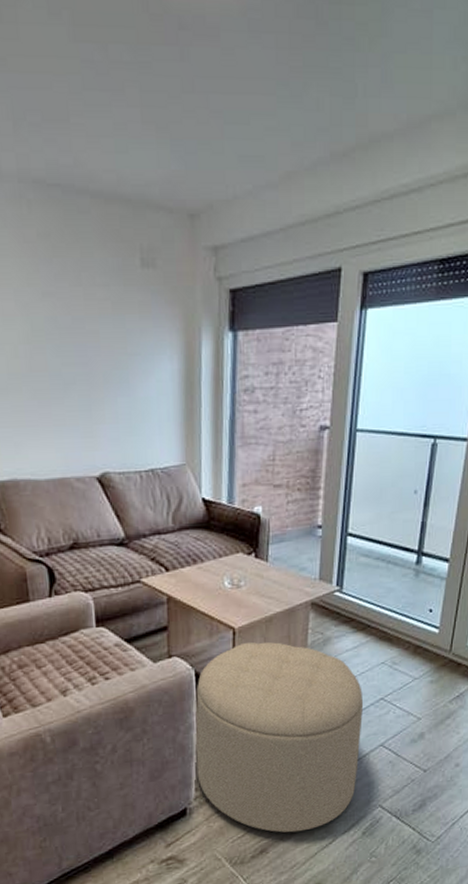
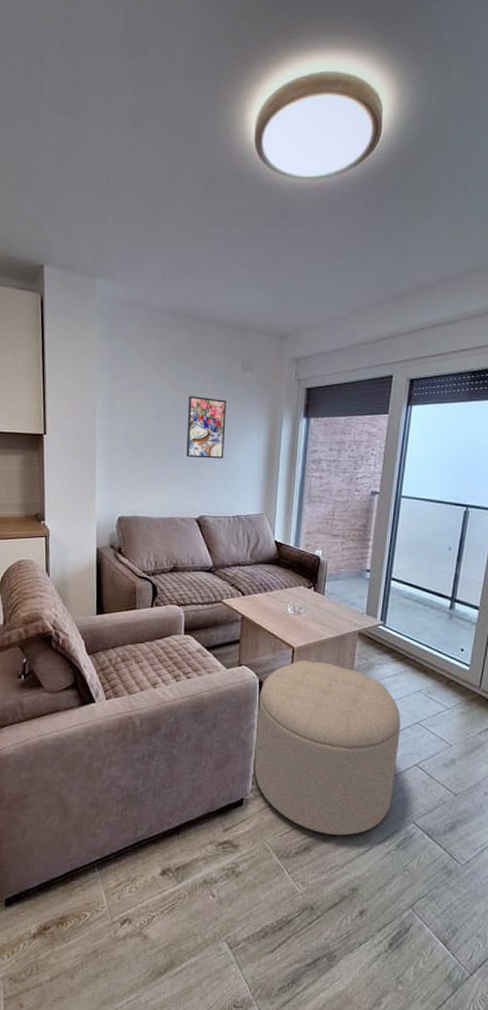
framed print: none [70,306,127,395] -> present [186,396,226,459]

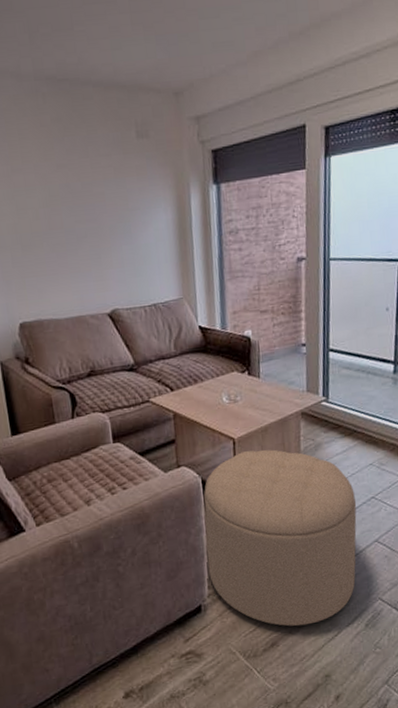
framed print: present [186,396,226,459] -> none [80,173,130,245]

